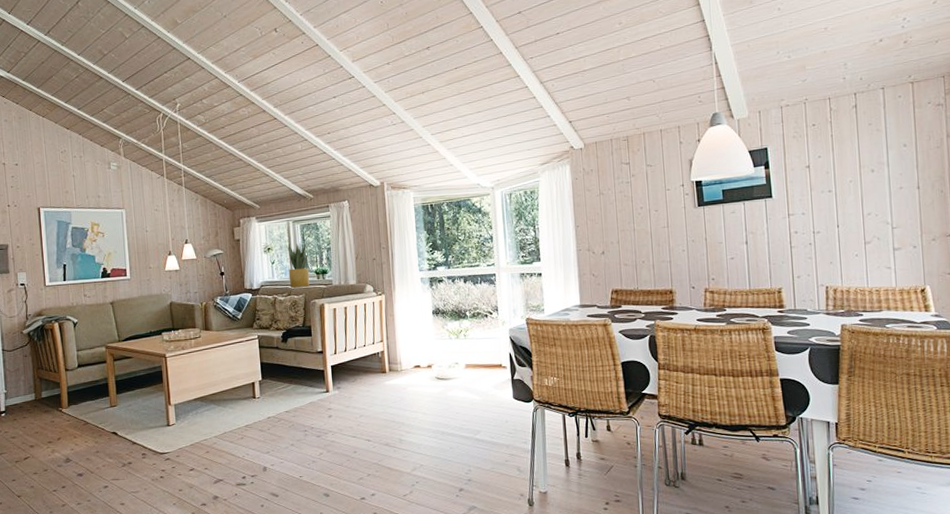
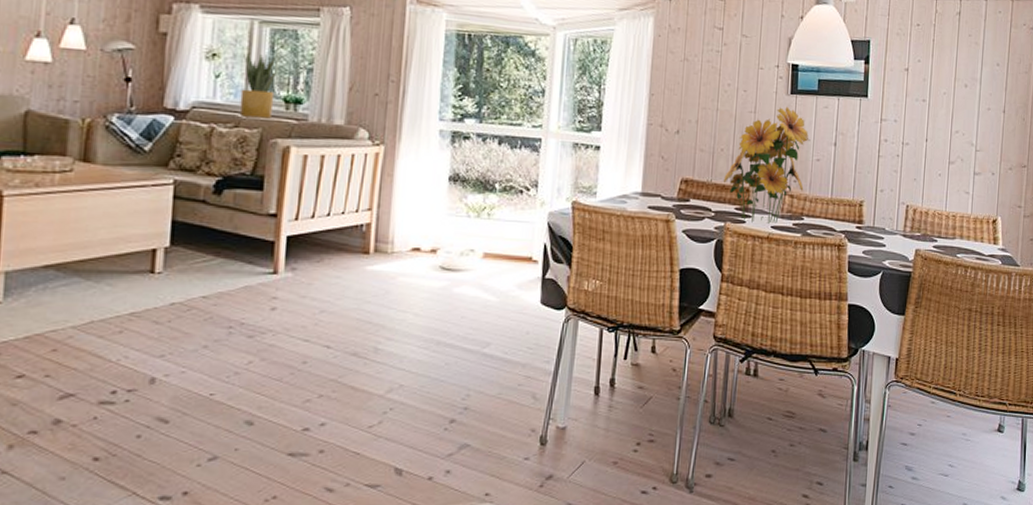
flower bouquet: none [647,217,722,318] -> present [723,106,809,224]

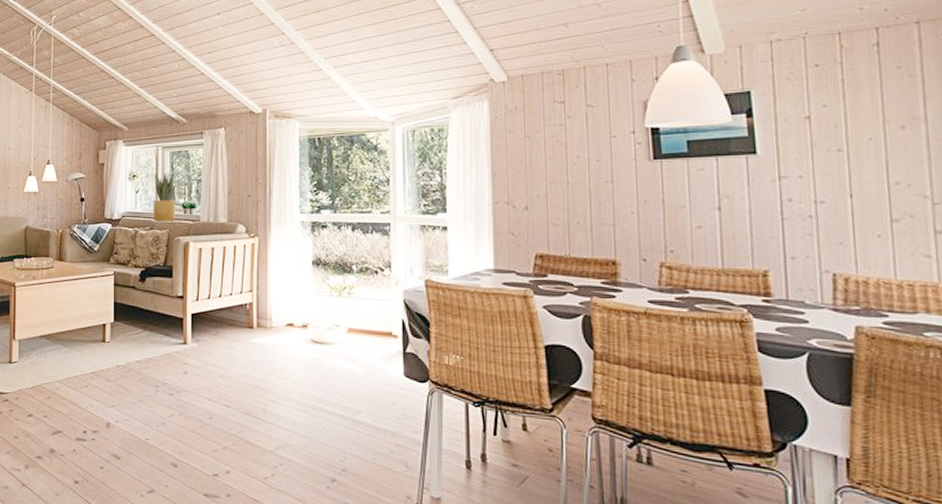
flower bouquet: present [723,106,809,224] -> none [583,172,684,298]

